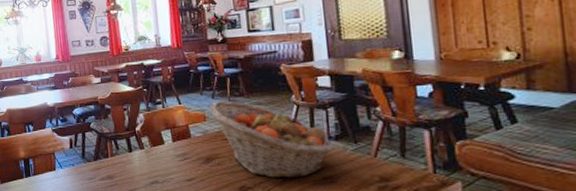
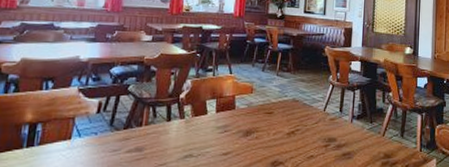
fruit basket: present [209,100,335,178] -> none [257,74,356,153]

